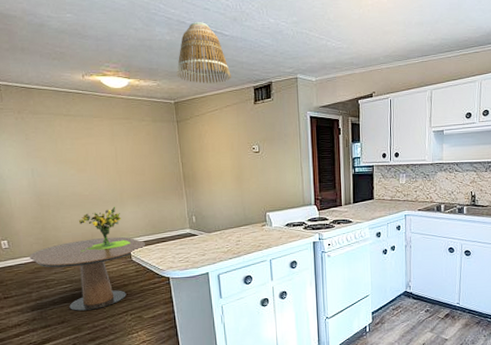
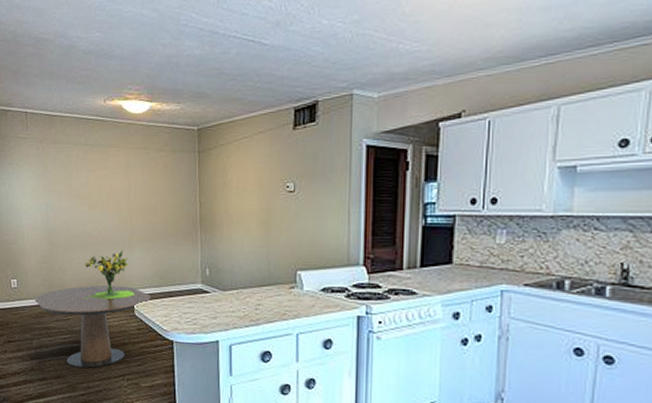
lamp shade: present [176,21,231,83] -> none [203,29,267,105]

